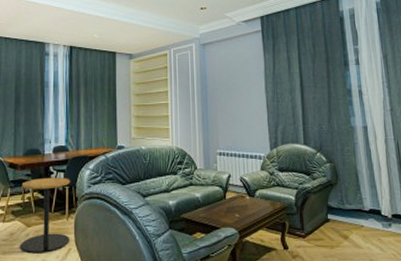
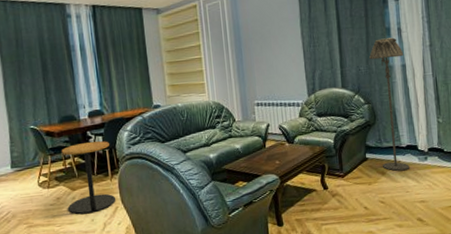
floor lamp: none [331,99,373,237] -> present [369,37,409,171]

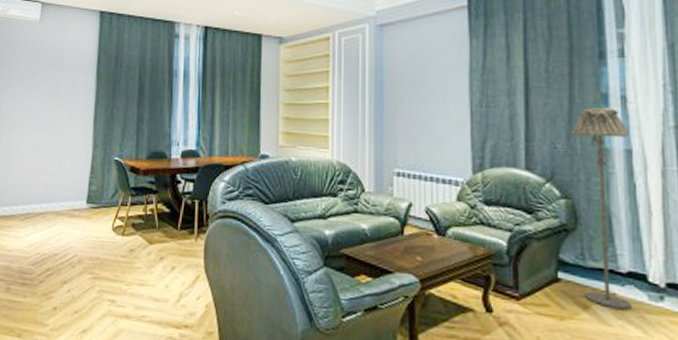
side table: present [61,141,116,215] -> none [141,187,200,277]

